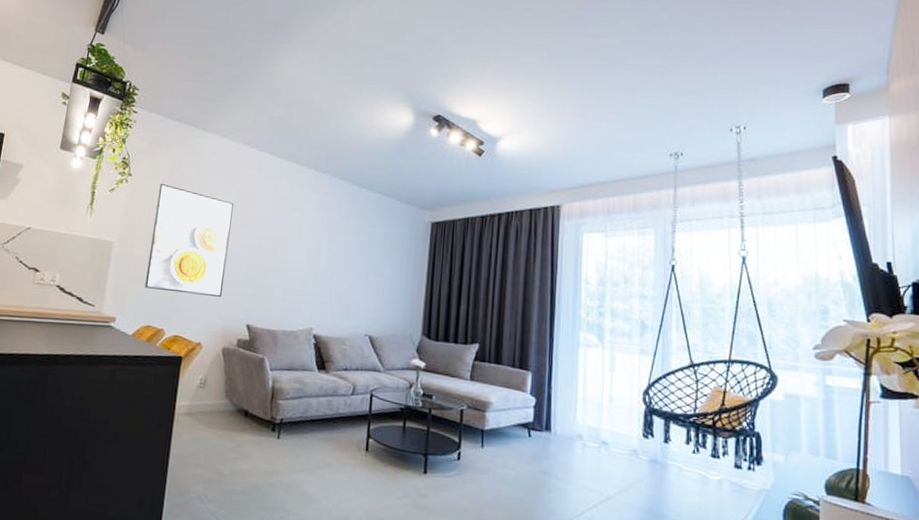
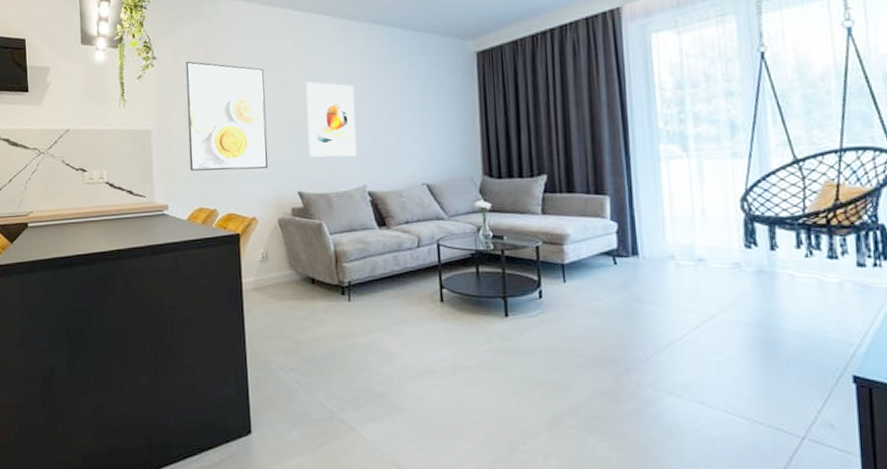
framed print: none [263,222,316,299] -> present [305,81,357,158]

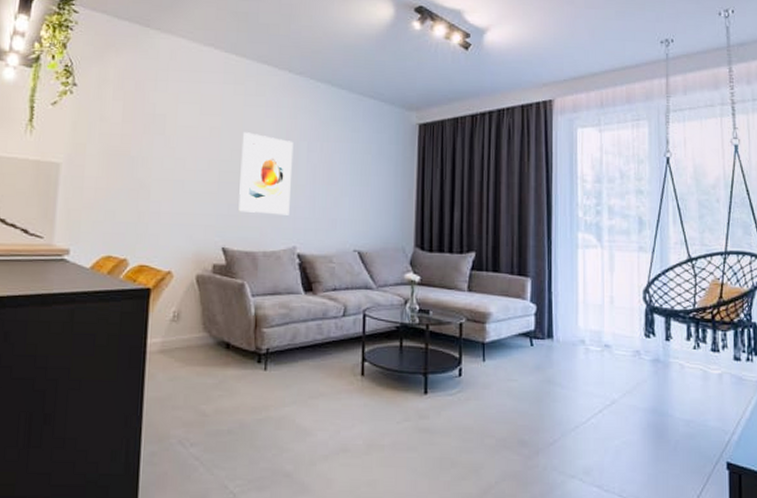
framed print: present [185,61,269,171] -> none [101,93,198,219]

